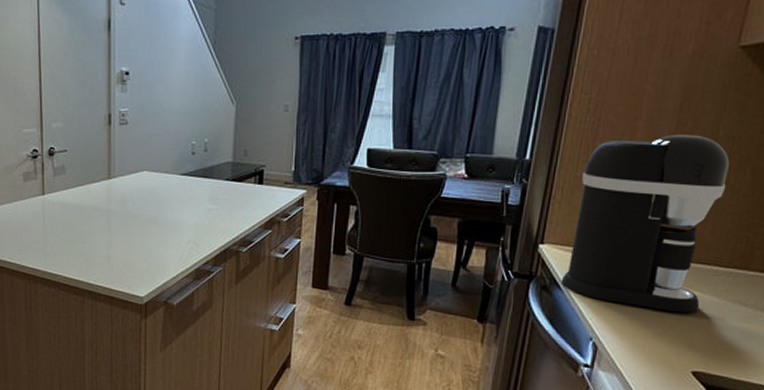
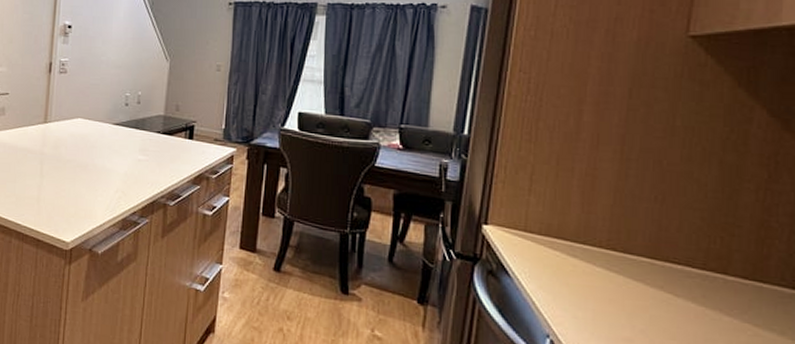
coffee maker: present [561,134,729,313] -> none [509,120,691,317]

